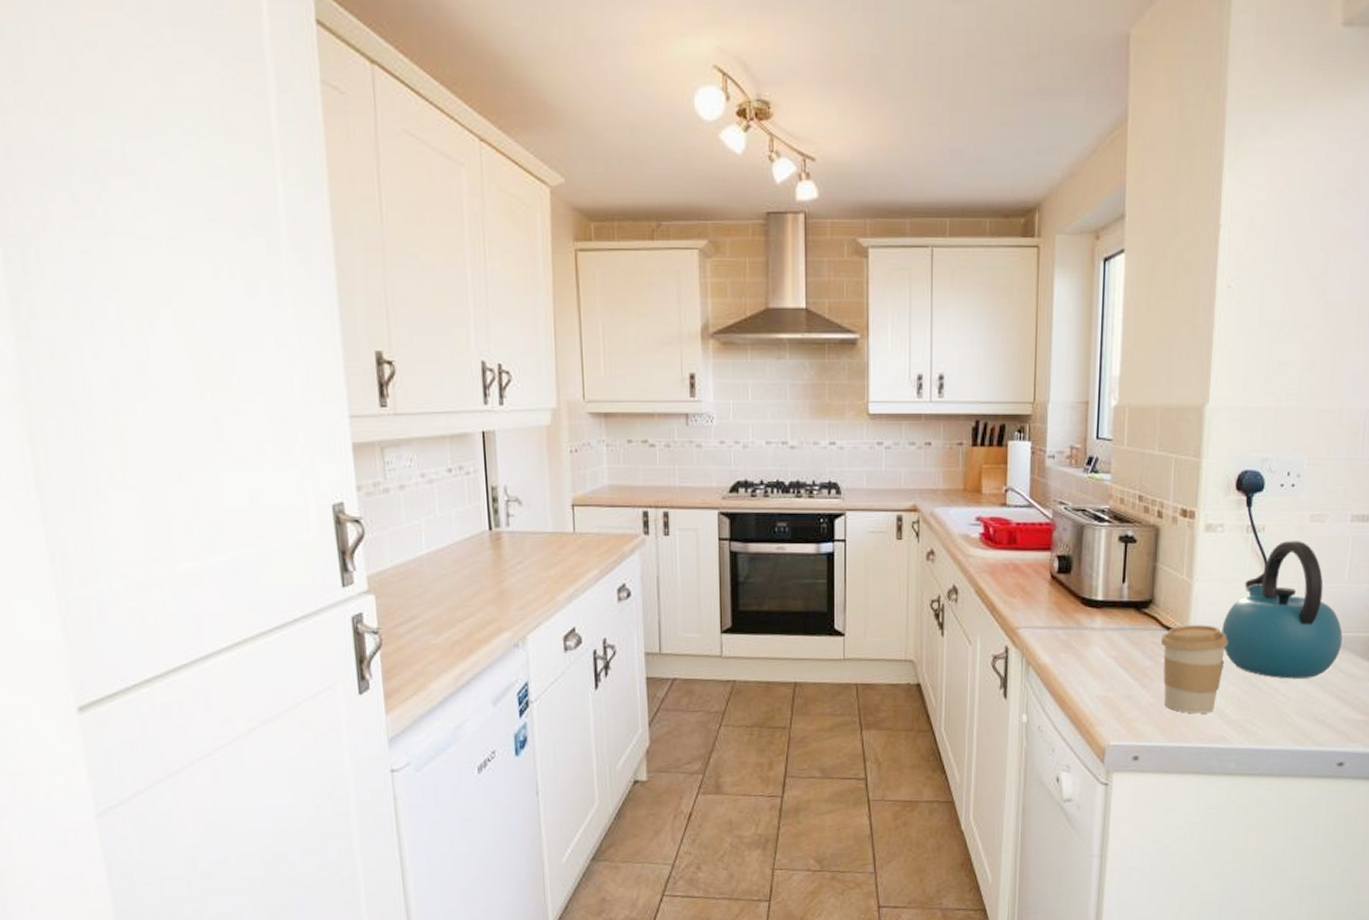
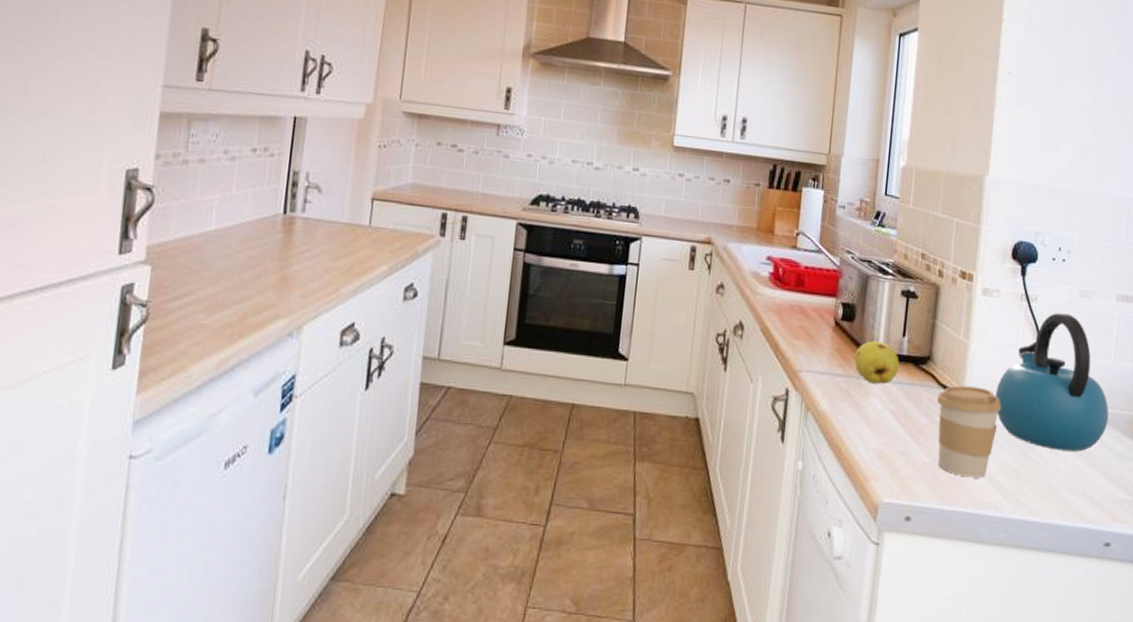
fruit: none [1073,590,1120,633] -> present [854,341,899,385]

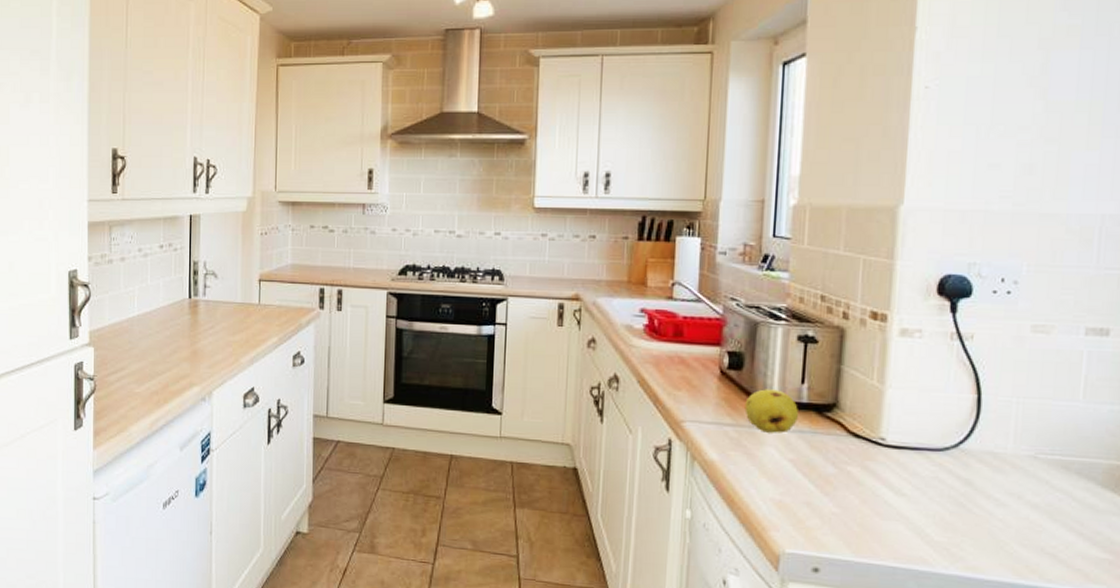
coffee cup: present [937,385,1001,478] -> none [847,433,929,531]
kettle: present [995,313,1109,452] -> none [921,352,1077,505]

